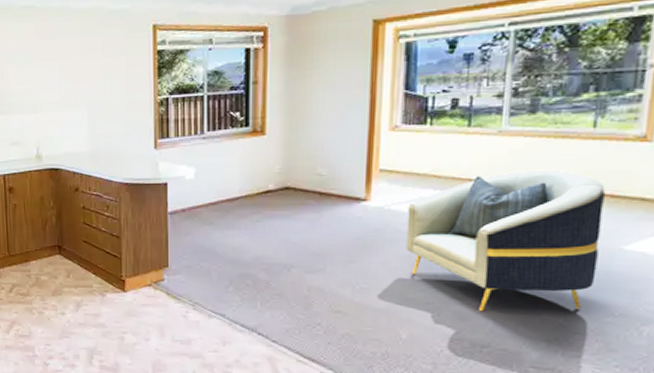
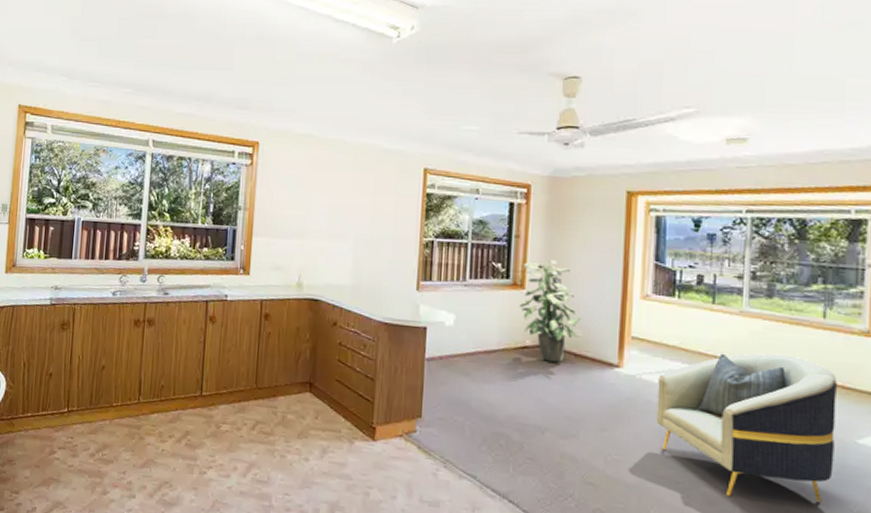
indoor plant: none [260,102,325,203] -> present [519,260,581,363]

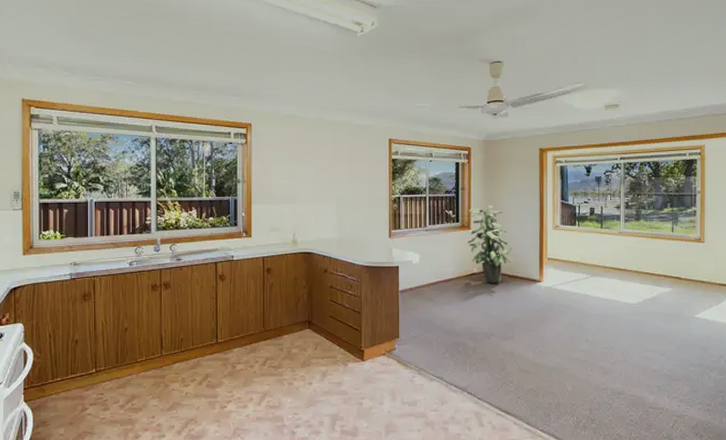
armchair: present [656,353,837,502] -> none [567,260,682,367]

